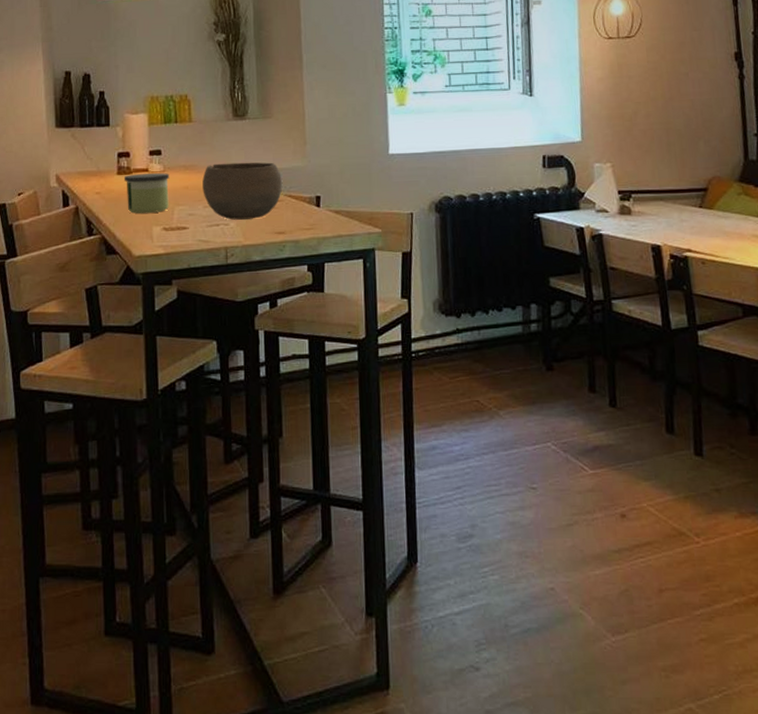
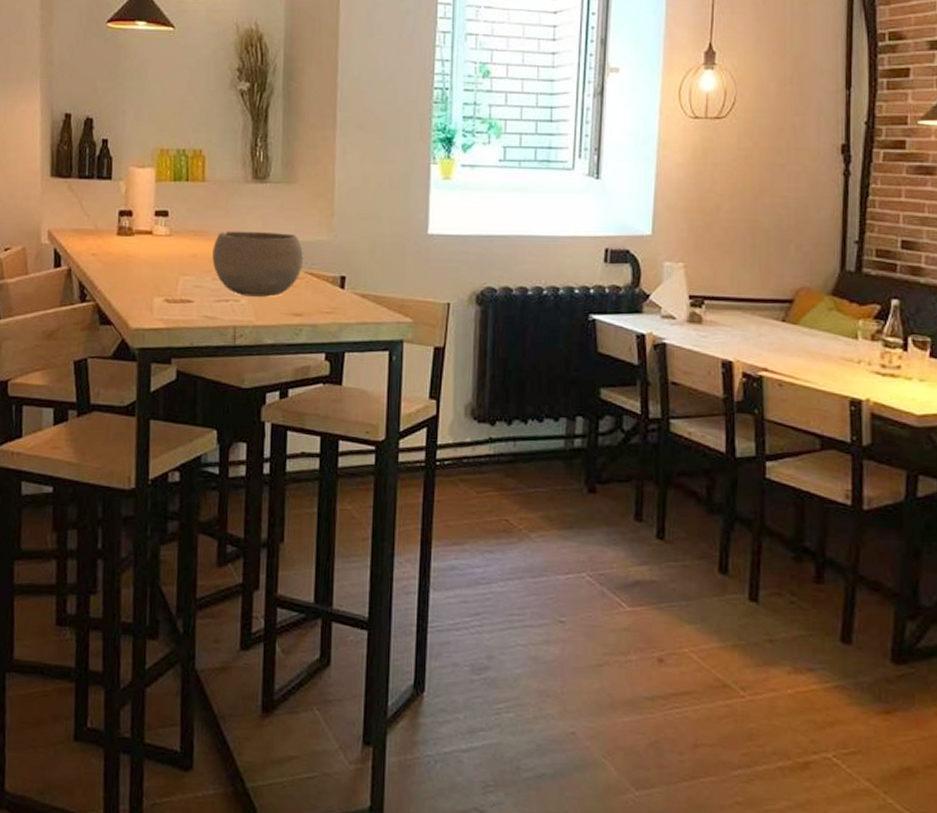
candle: present [125,173,170,214] -> none [125,236,176,282]

